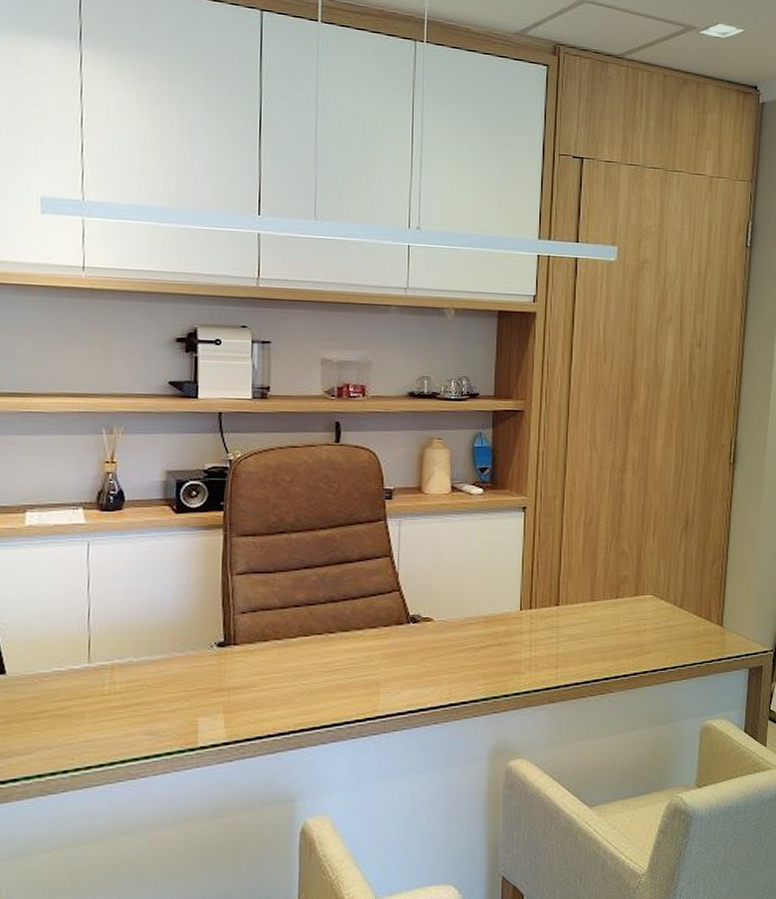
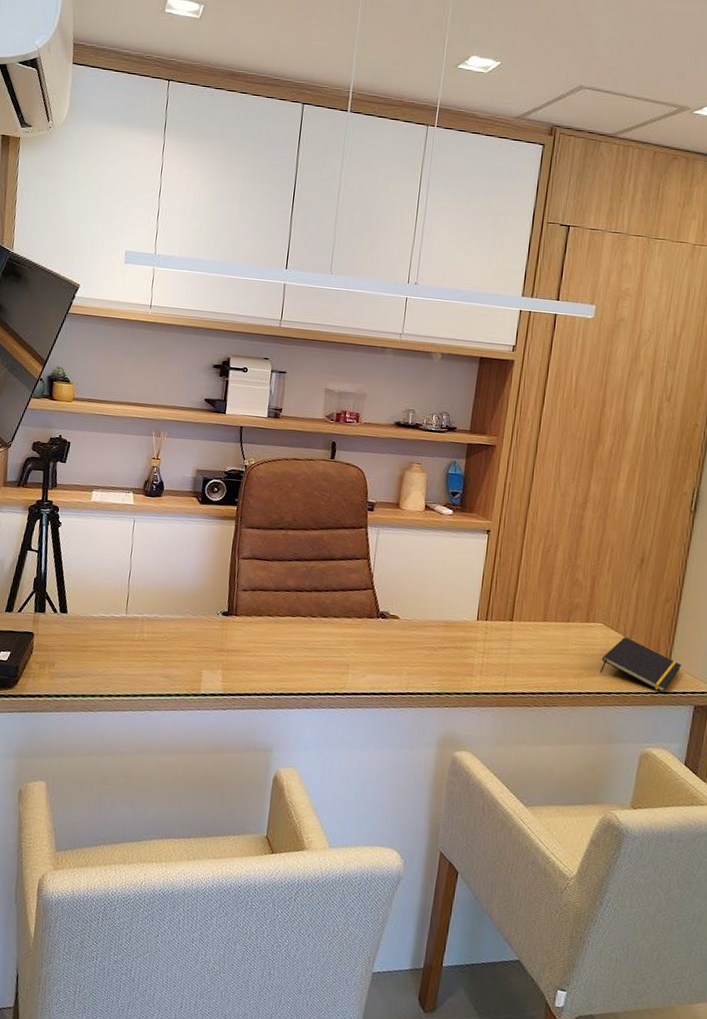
notepad: none [654,606,734,660] -> present [600,637,682,693]

